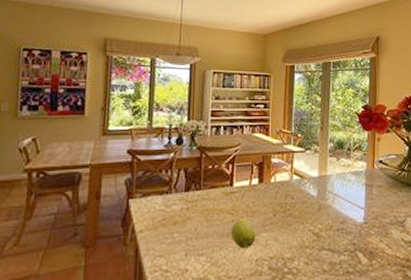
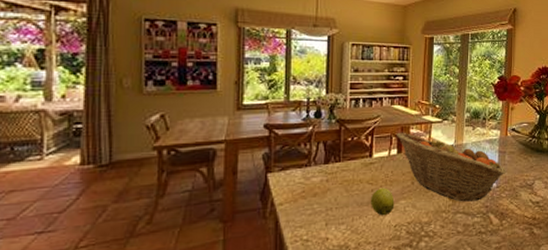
fruit basket: none [257,161,374,238] -> present [395,132,506,202]

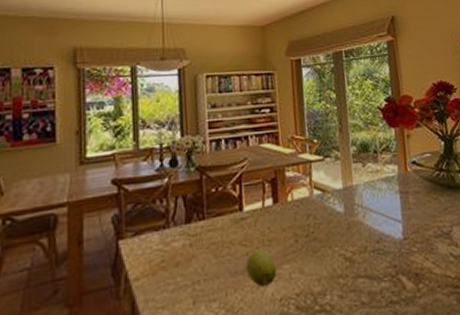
fruit basket: present [395,132,506,202] -> none [268,176,413,262]

